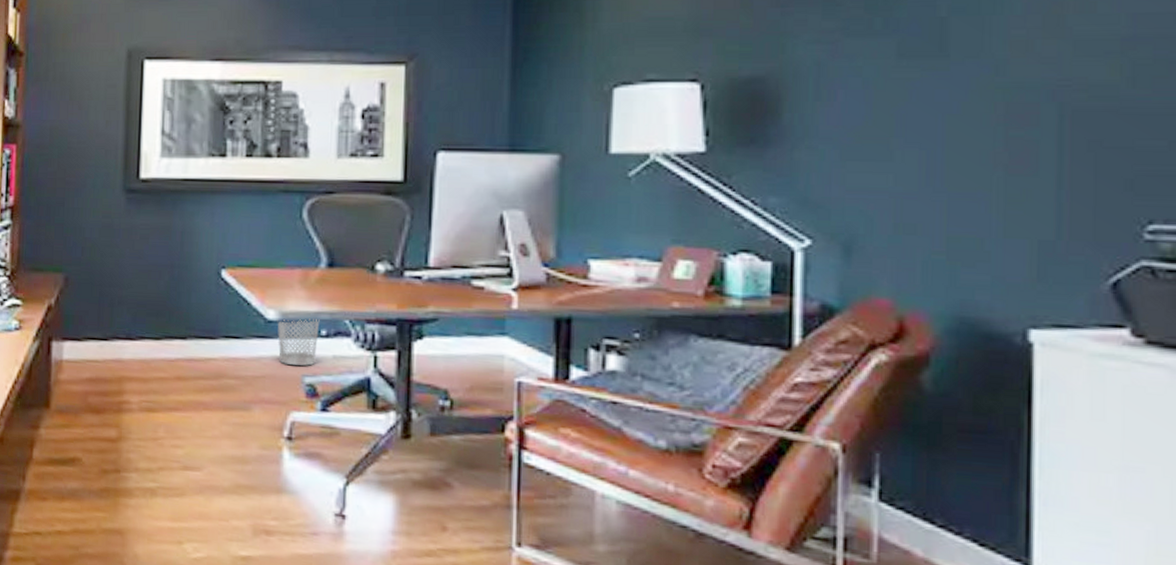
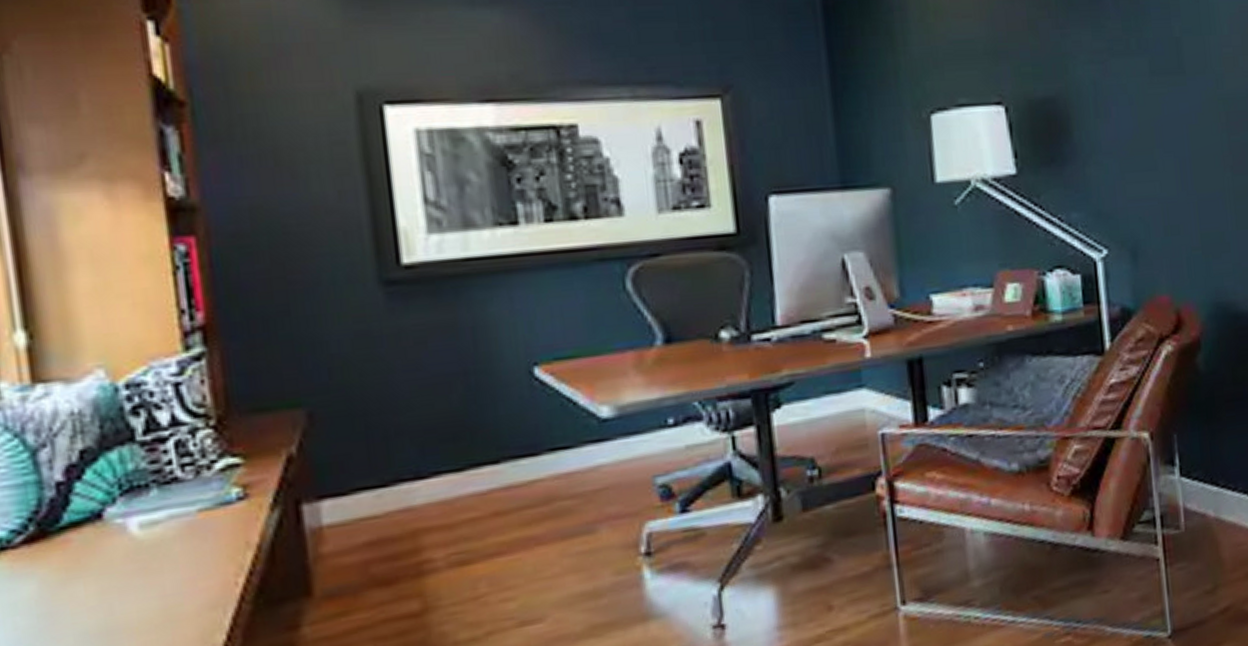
wastebasket: present [277,319,320,366] -> none [613,407,666,468]

